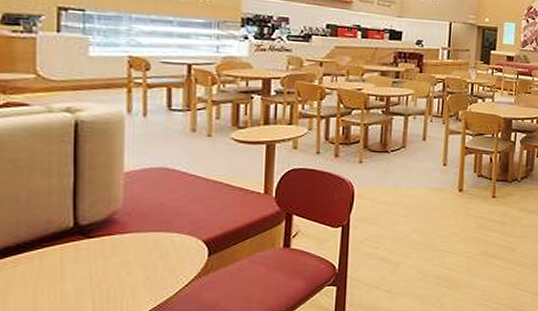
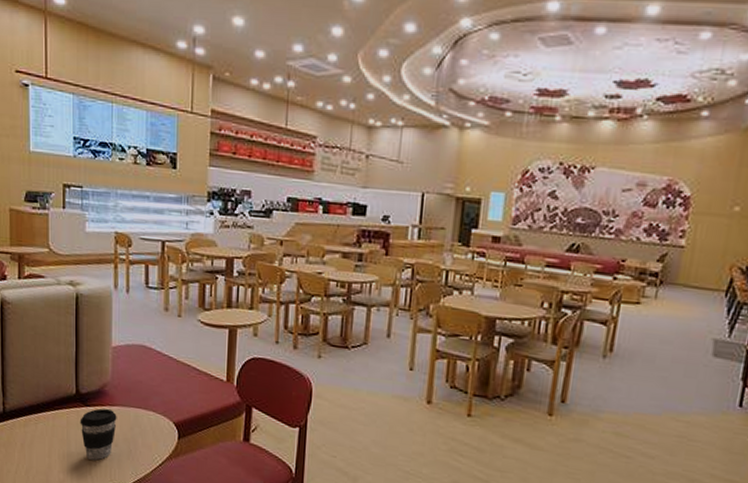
coffee cup: none [79,237,131,294] -> present [80,408,117,460]

